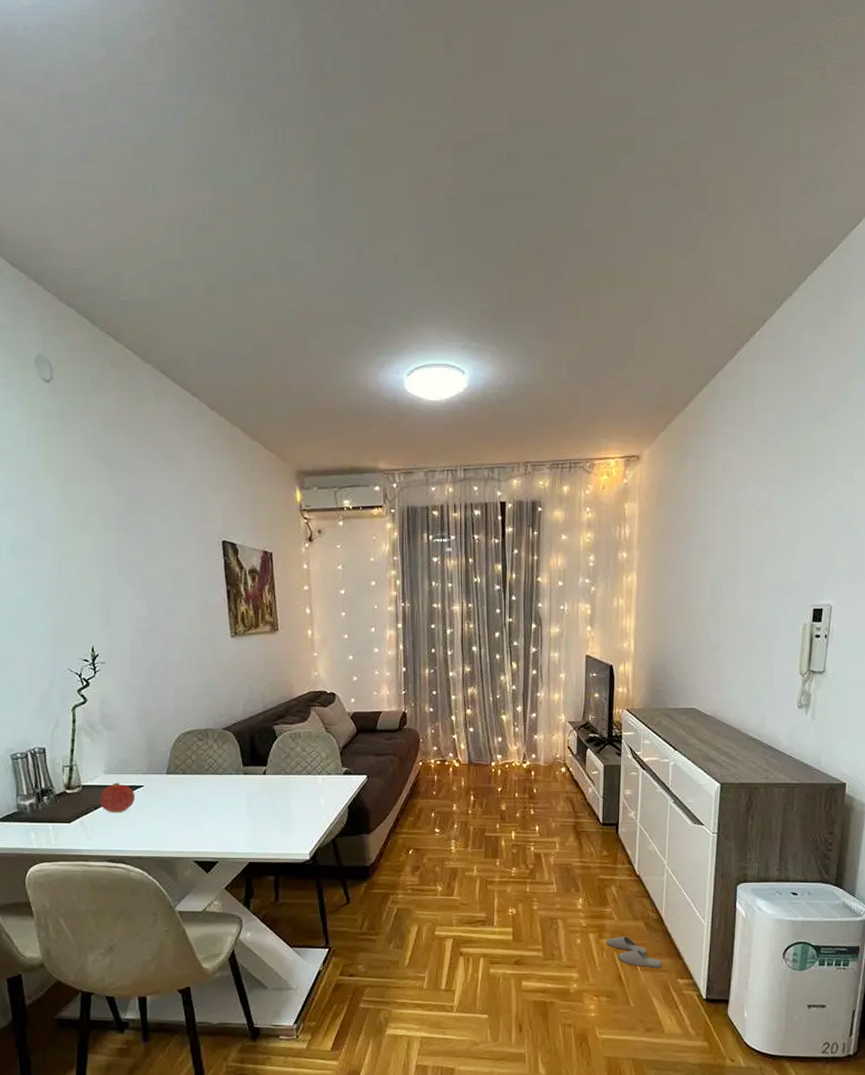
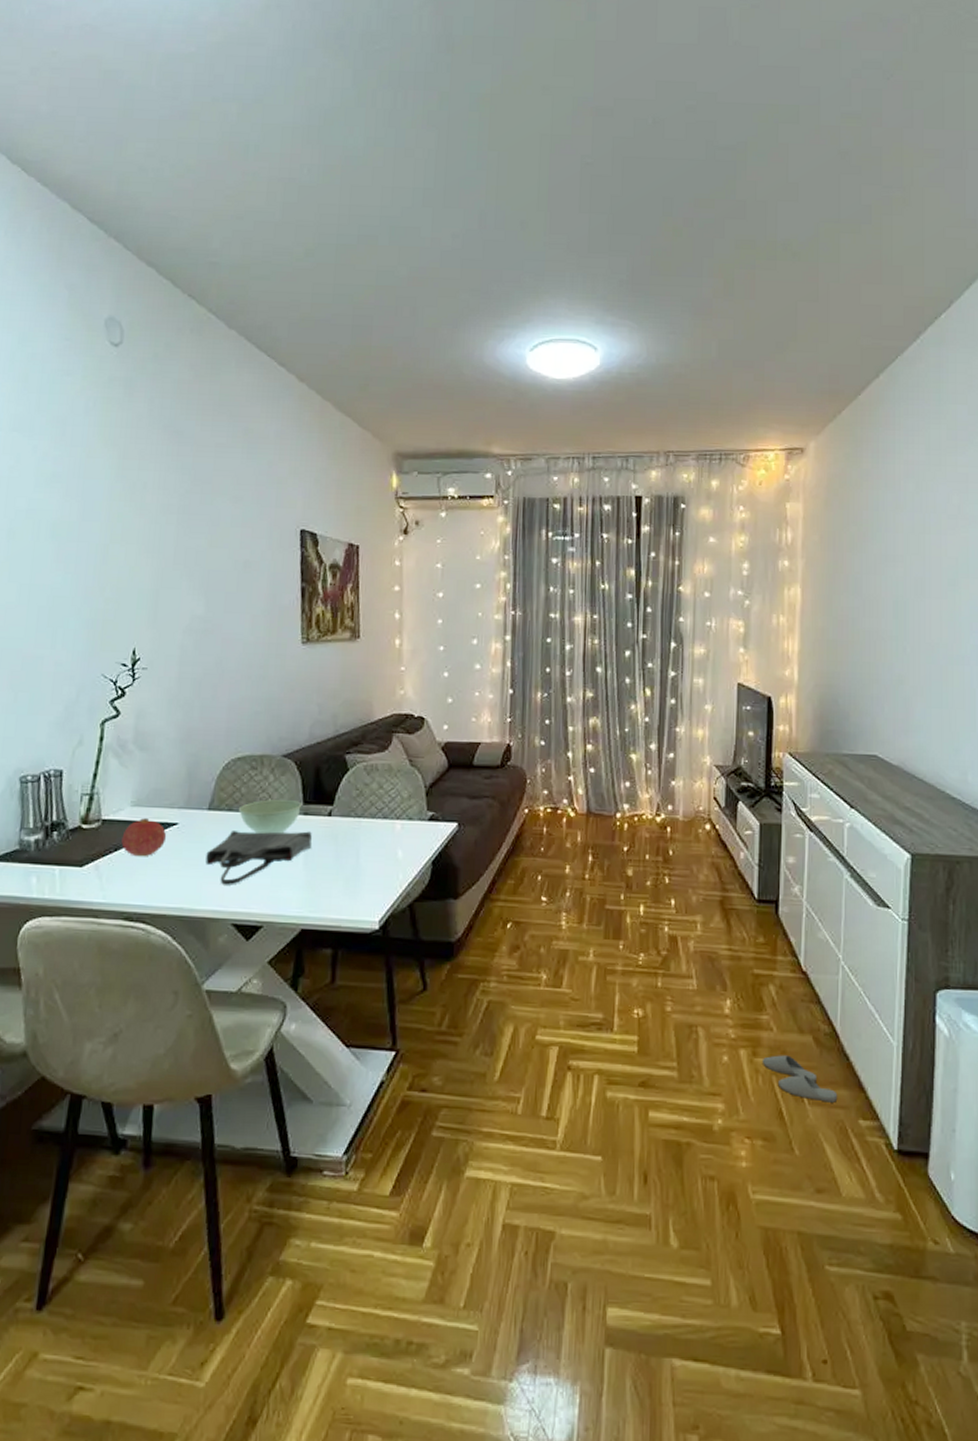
tote bag: none [169,787,252,832] -> present [206,831,312,885]
bowl: none [190,763,242,791] -> present [238,799,303,834]

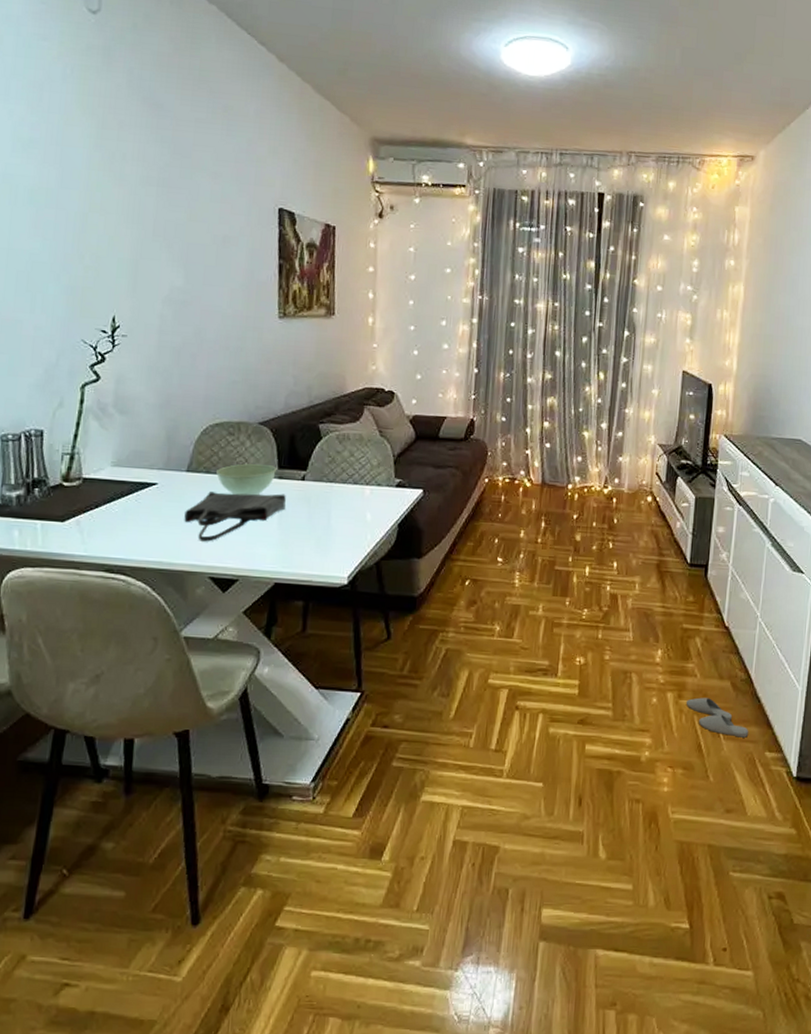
fruit: present [121,818,167,857] -> none [102,478,147,514]

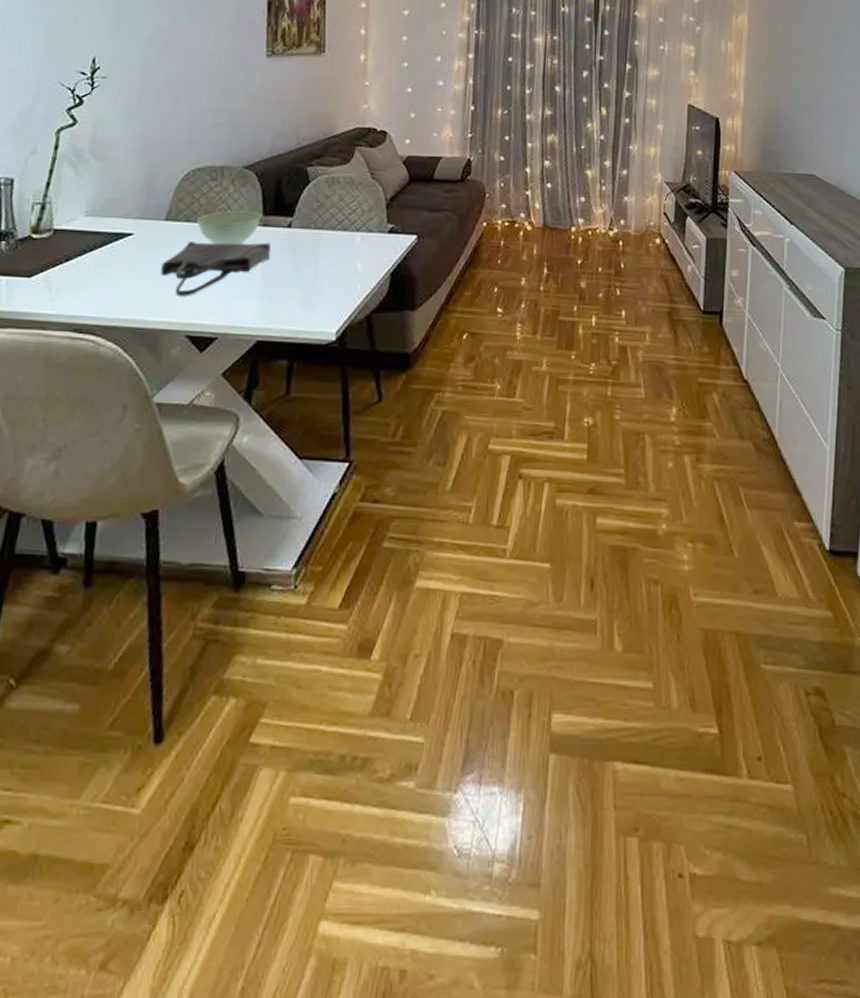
slippers: present [685,697,749,738] -> none [704,460,775,506]

